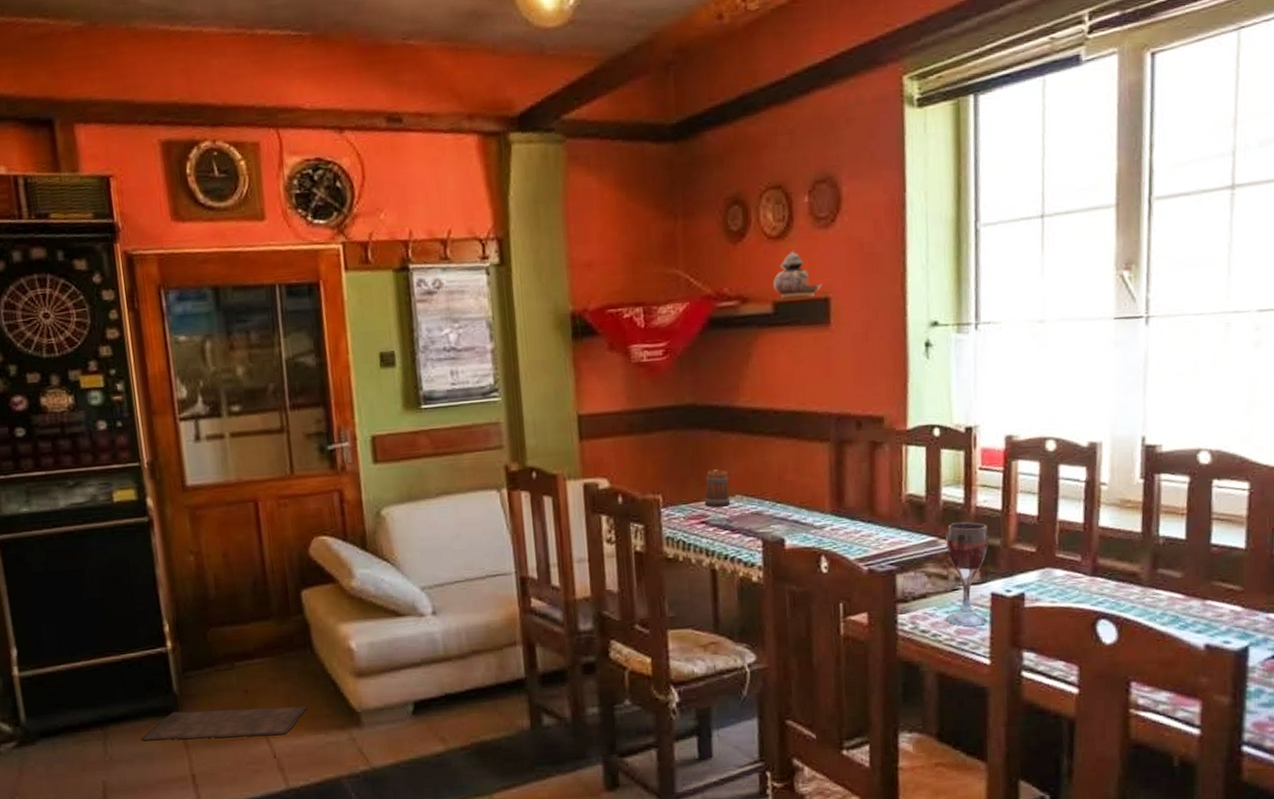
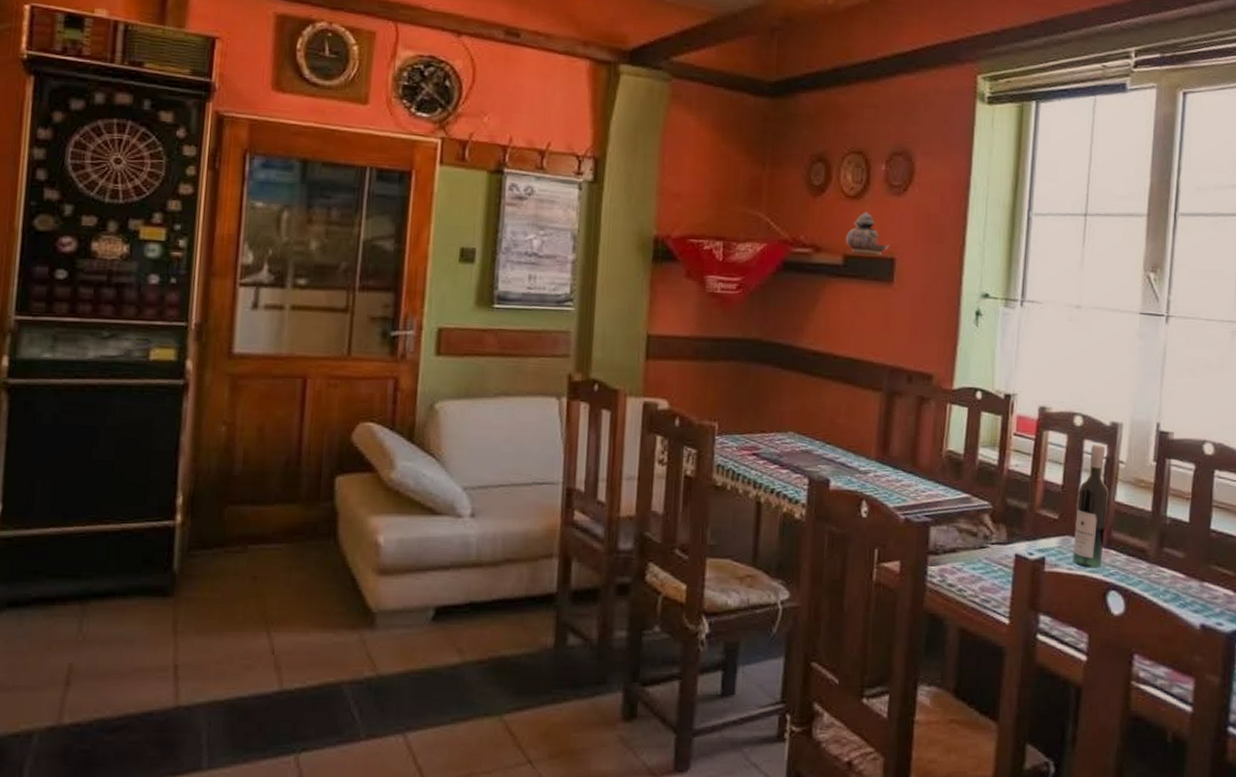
doormat: present [142,706,308,741] -> none [125,592,320,630]
beer mug: present [704,469,731,509] -> none [757,404,784,443]
cup: present [946,522,989,627] -> none [972,483,1018,585]
bottle: none [1055,468,1091,599] -> present [1073,445,1109,568]

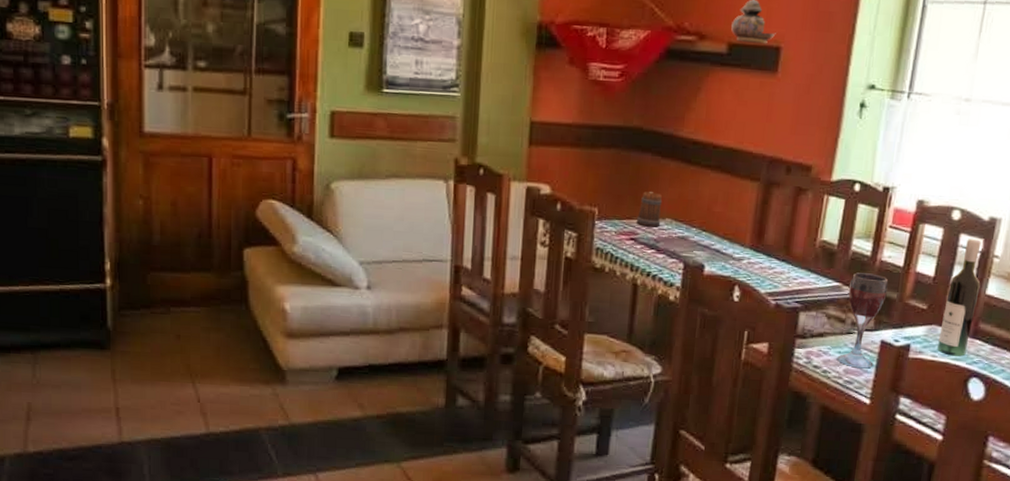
beer mug: none [757,404,784,443] -> present [636,191,663,229]
cup: none [972,483,1018,585] -> present [837,272,889,369]

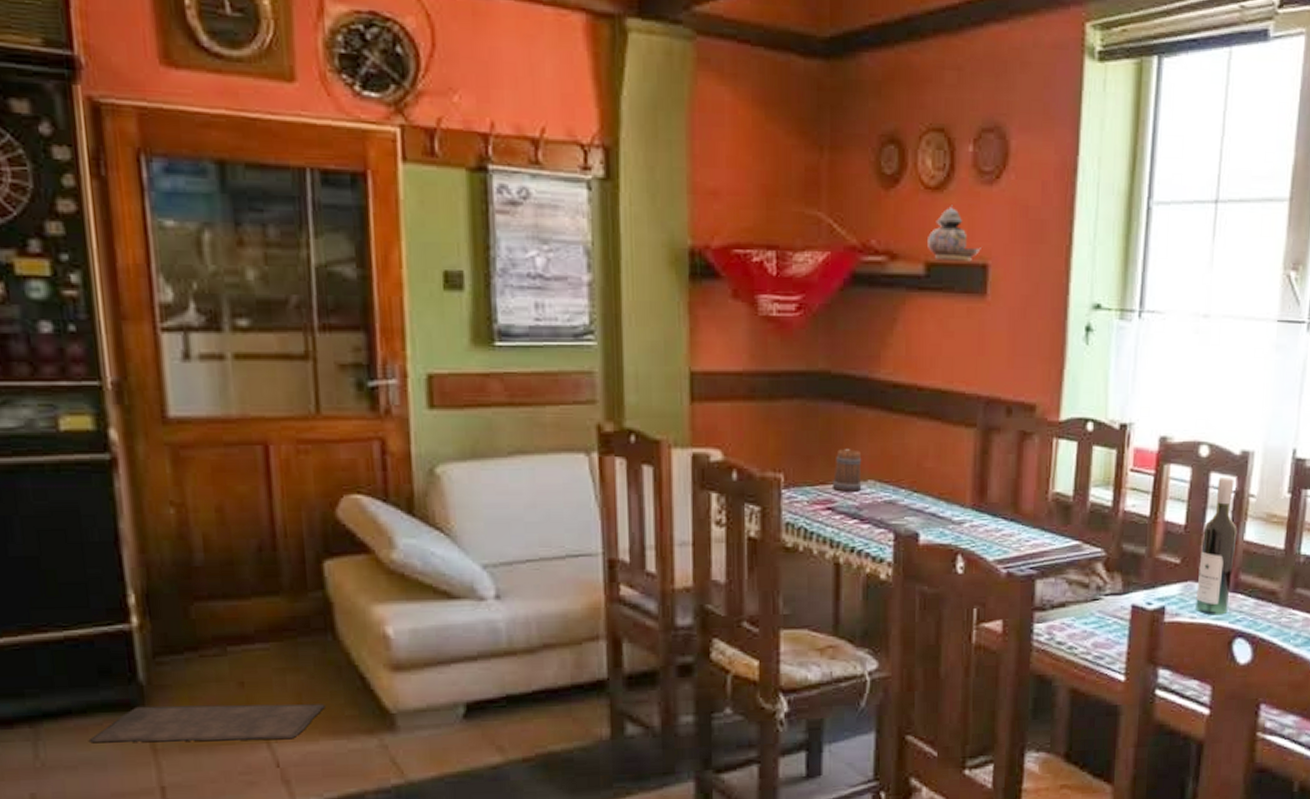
doormat: none [71,346,236,382] -> present [90,703,326,743]
cup: present [837,272,889,369] -> none [1084,527,1135,640]

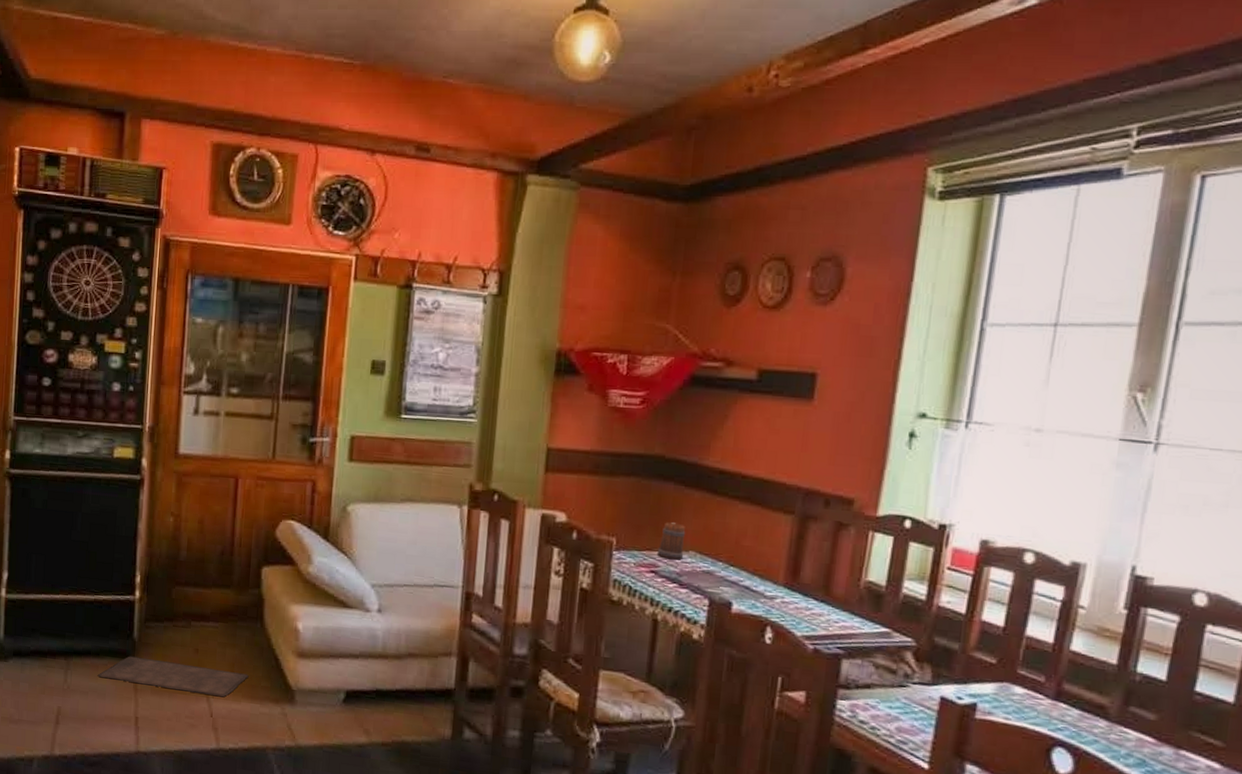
decorative jar: present [928,205,981,262] -> none [761,321,812,370]
bottle: present [1196,478,1237,616] -> none [1011,586,1063,721]

